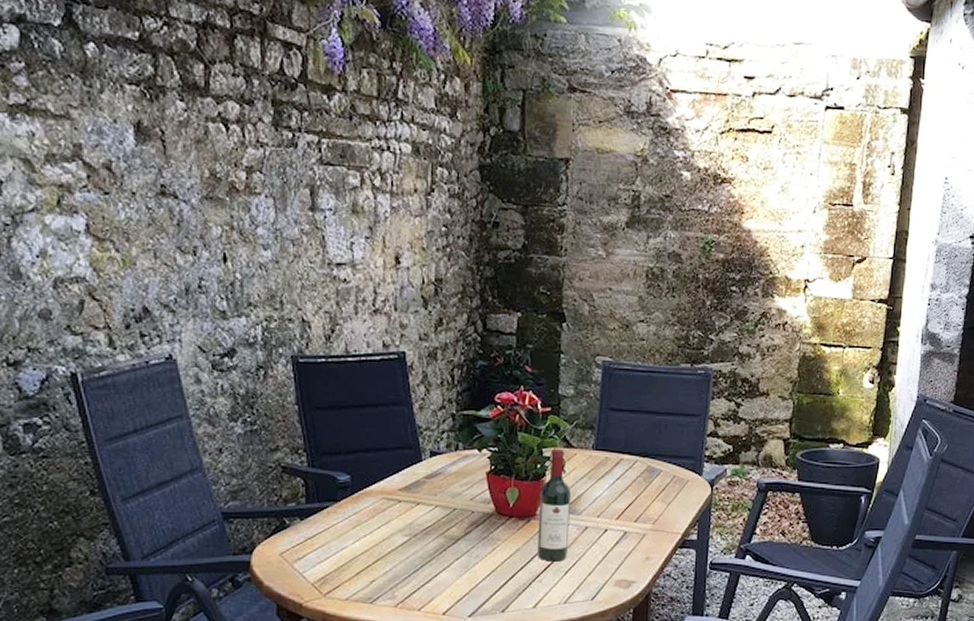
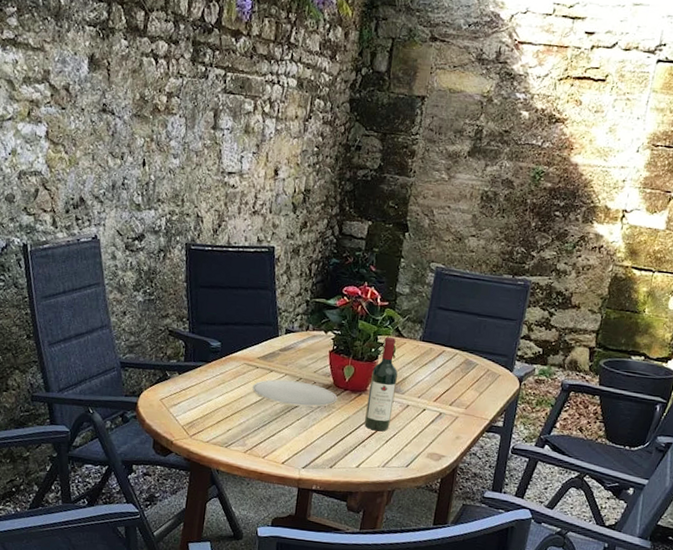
plate: none [396,513,502,543] -> present [252,379,338,408]

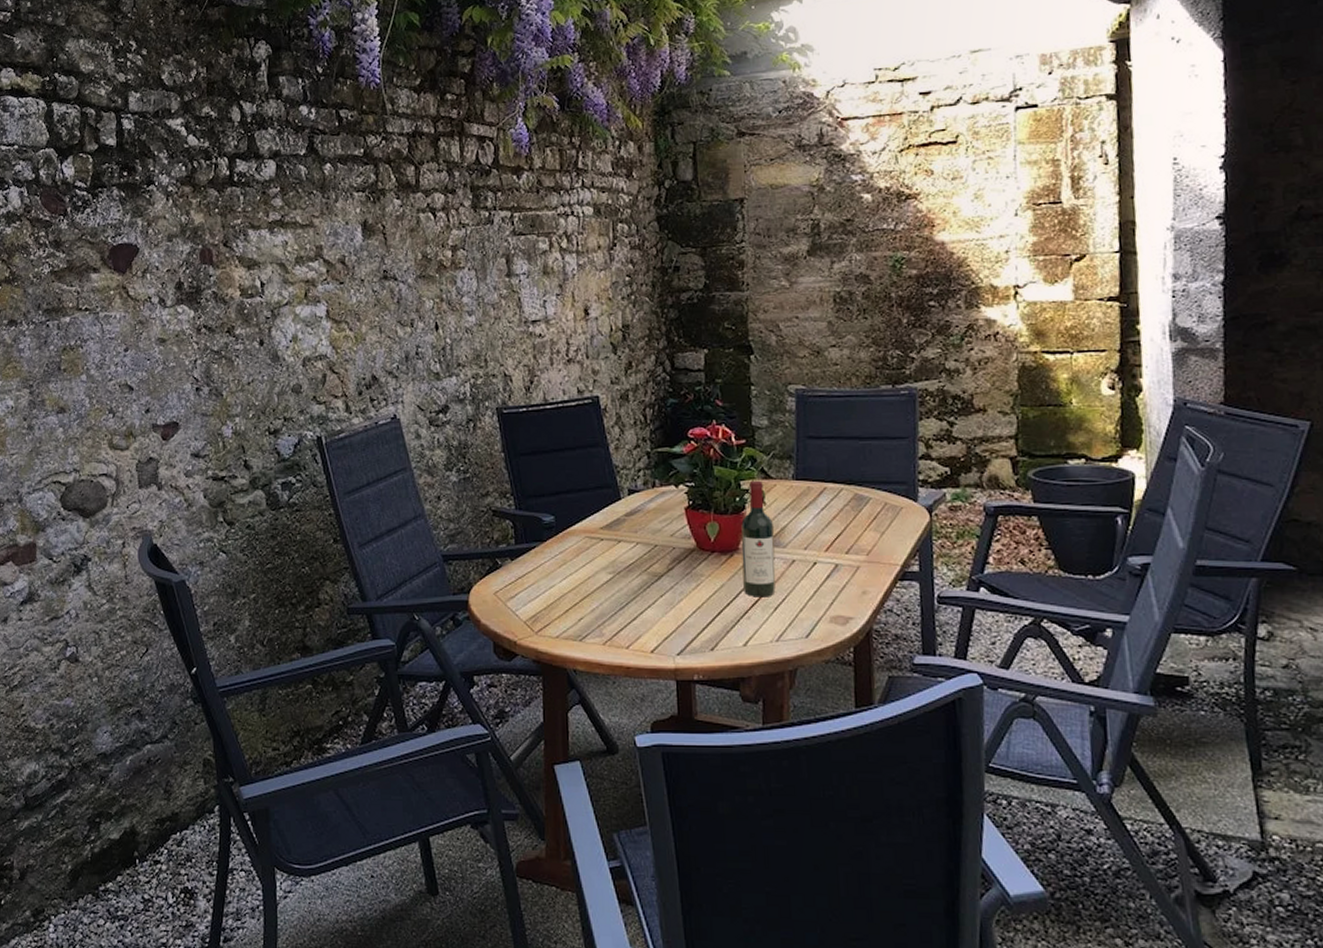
plate: present [252,379,338,408] -> none [600,549,705,580]

